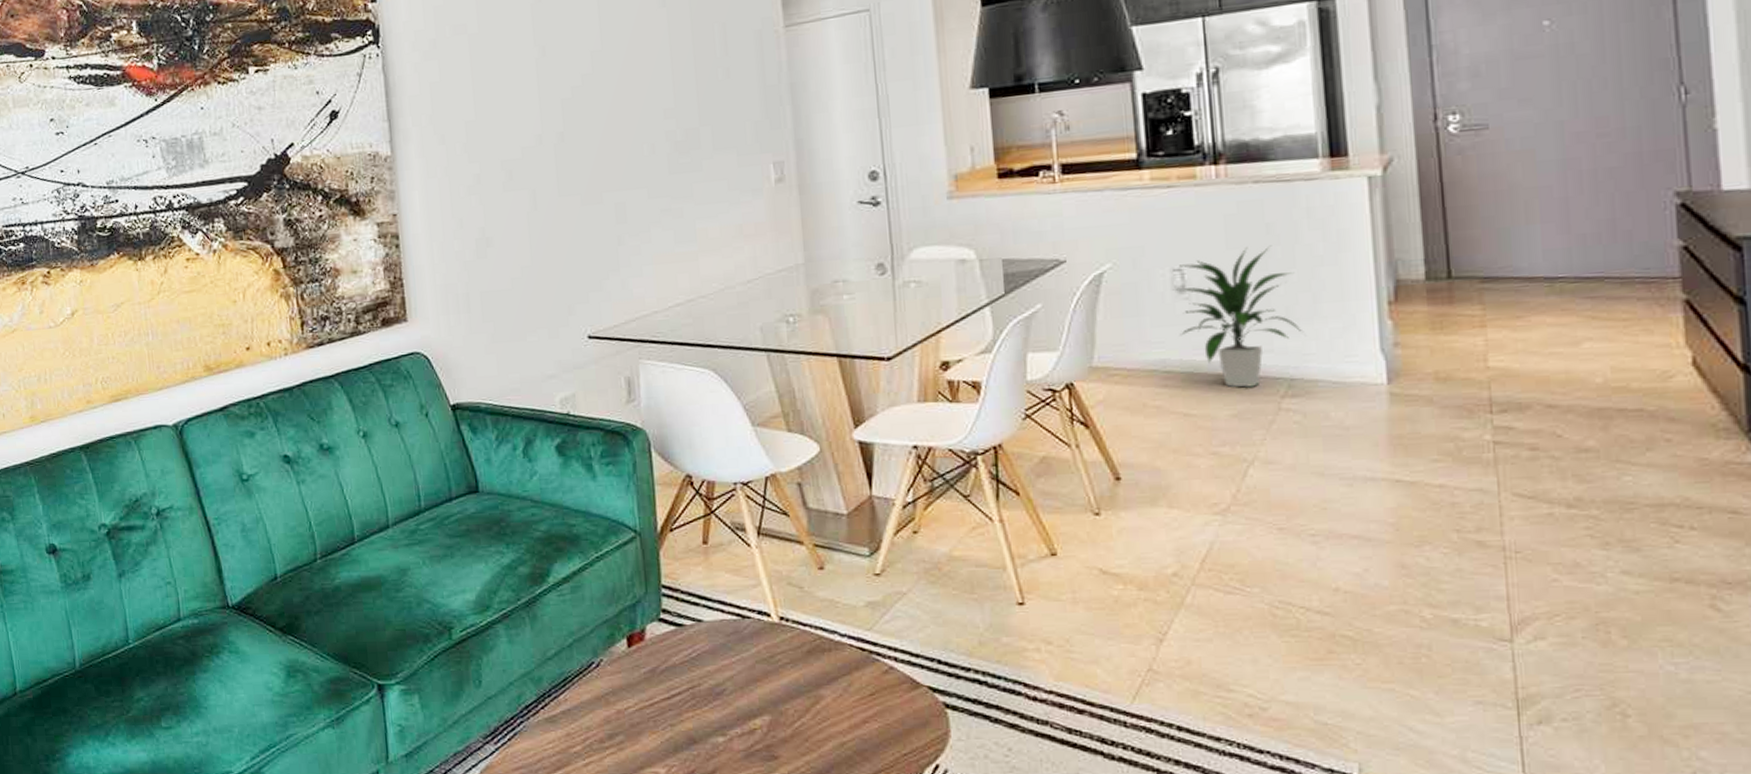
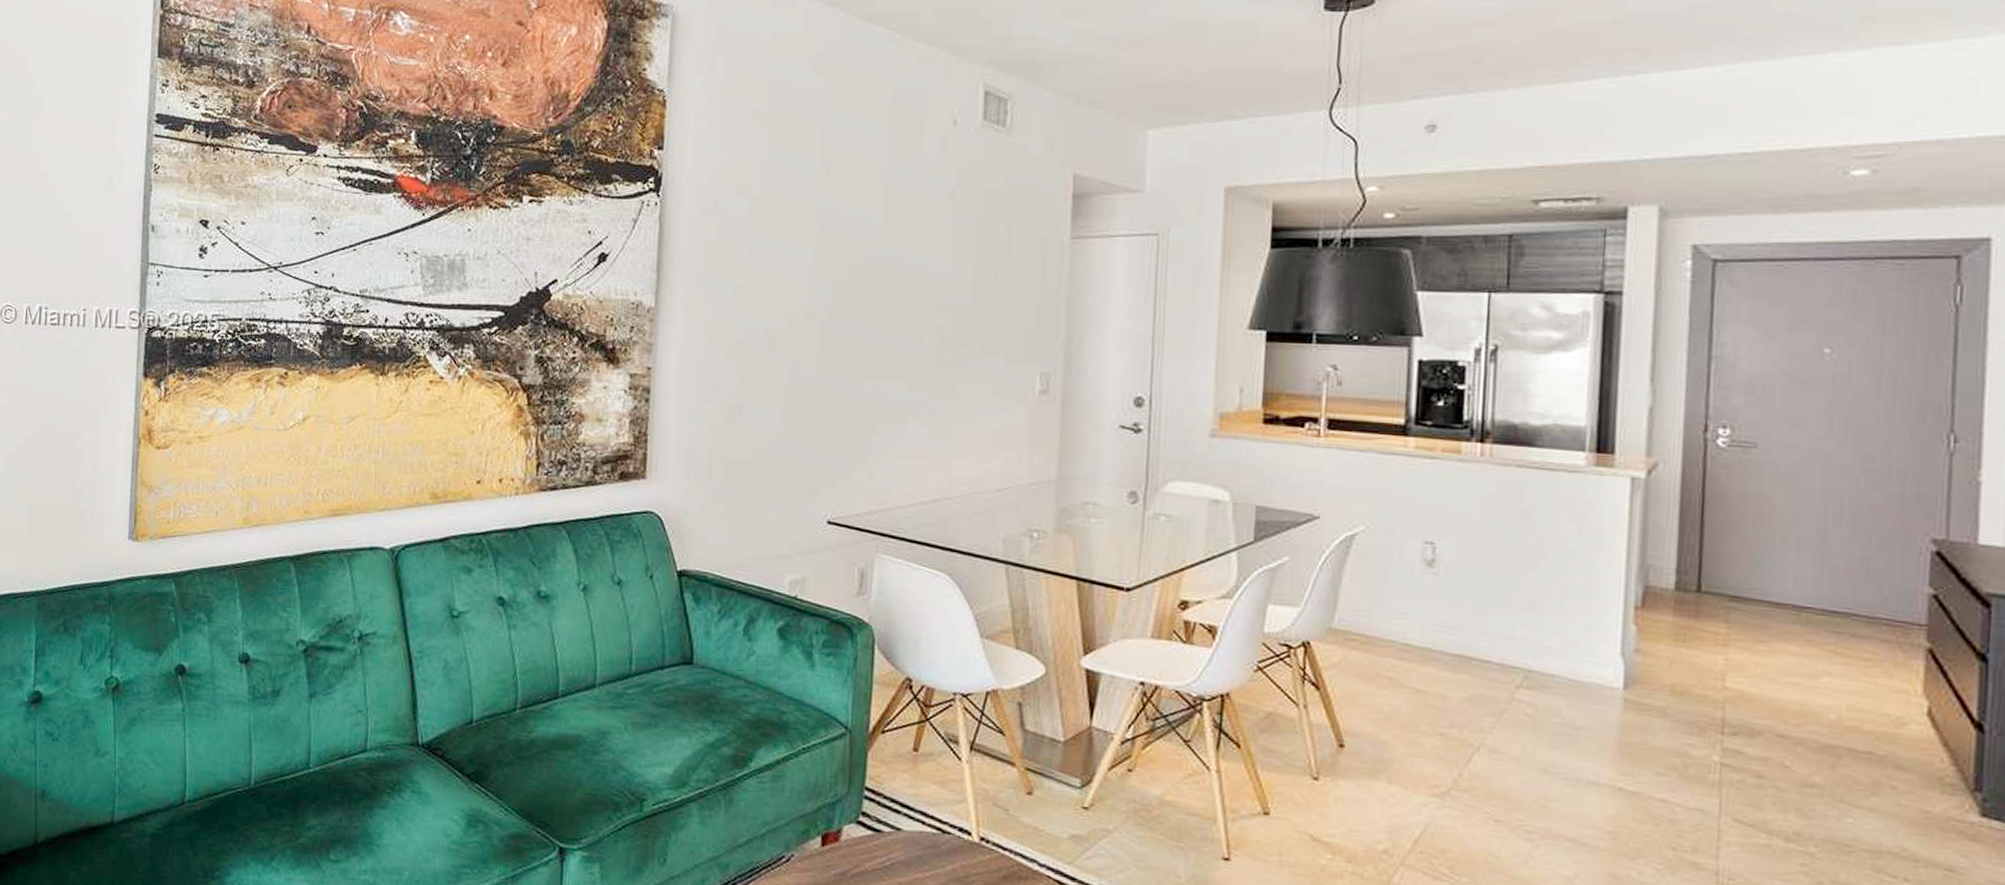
indoor plant: present [1174,245,1304,388] -> none [1423,530,1548,673]

